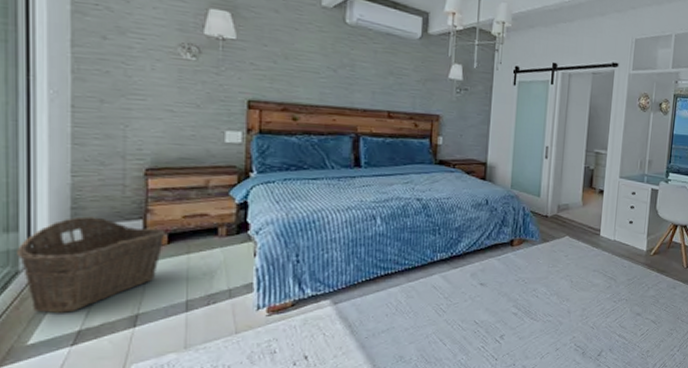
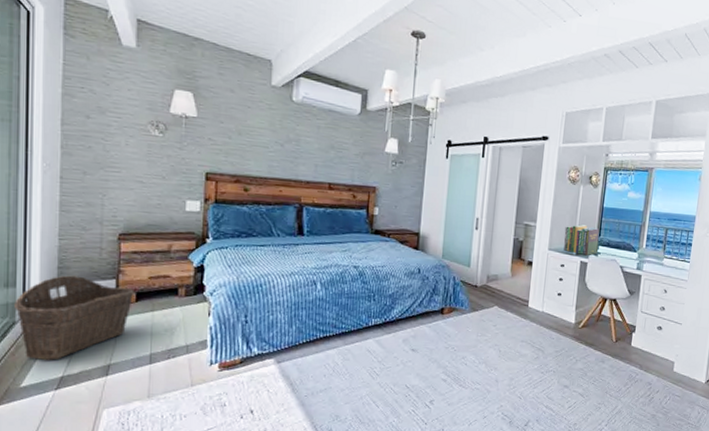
books: none [635,152,670,183] -> present [564,224,600,256]

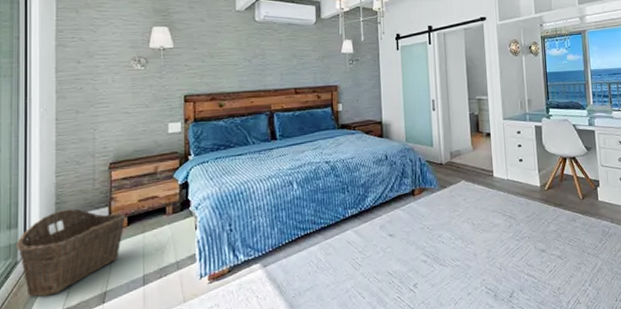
books: present [564,224,600,256] -> none [515,91,549,120]

